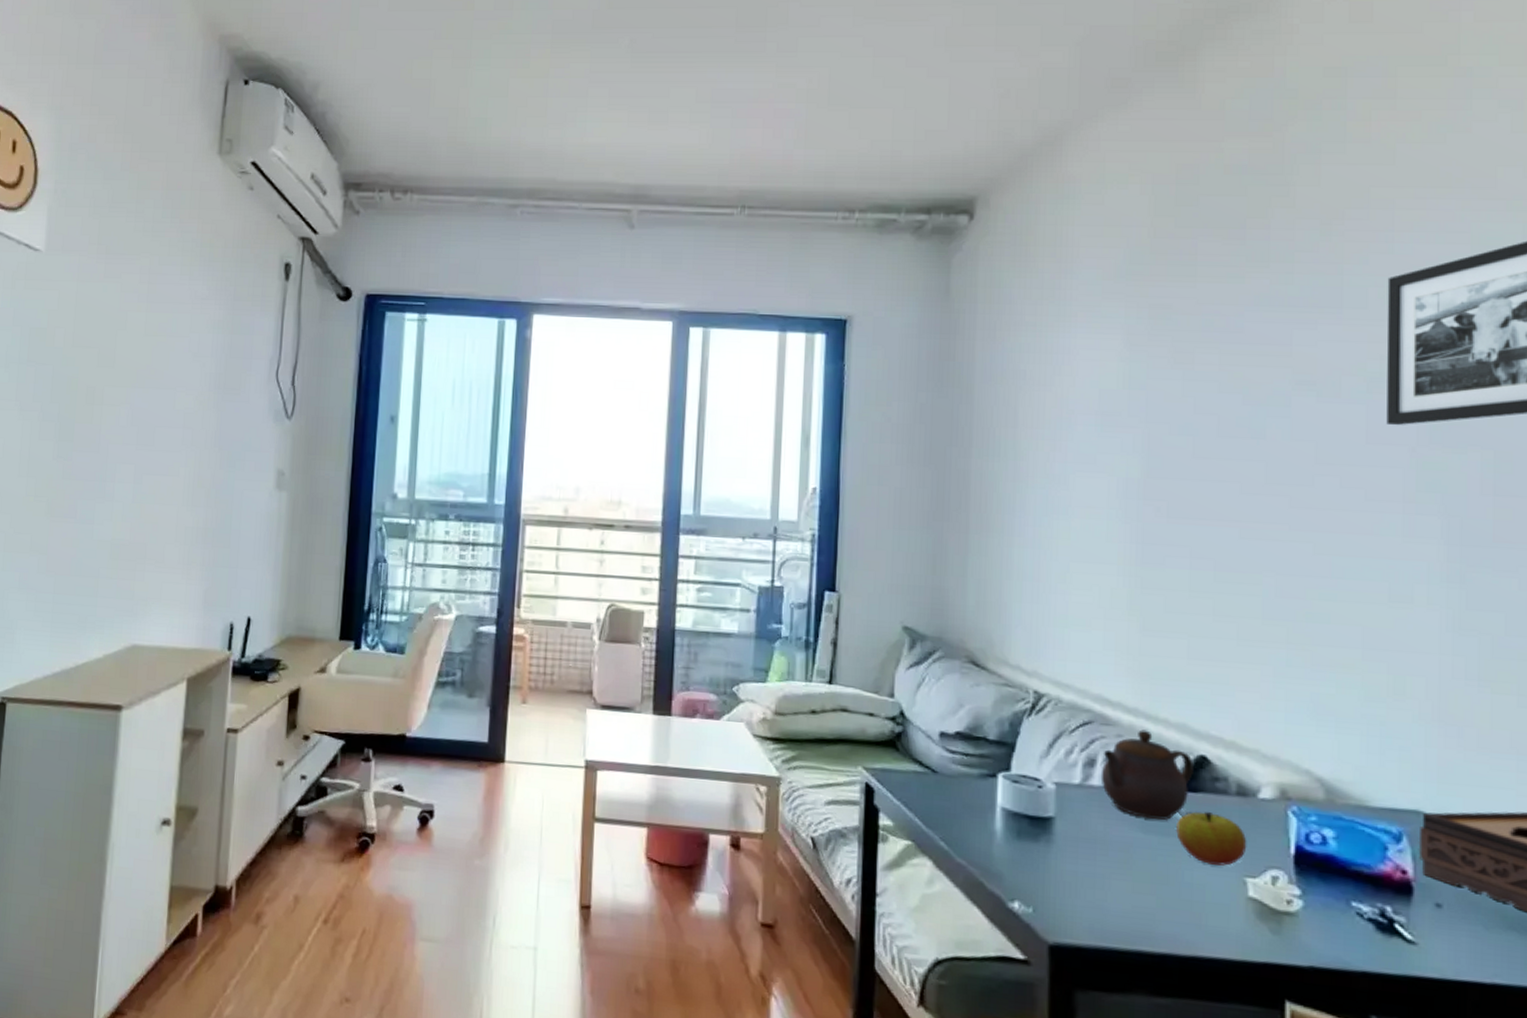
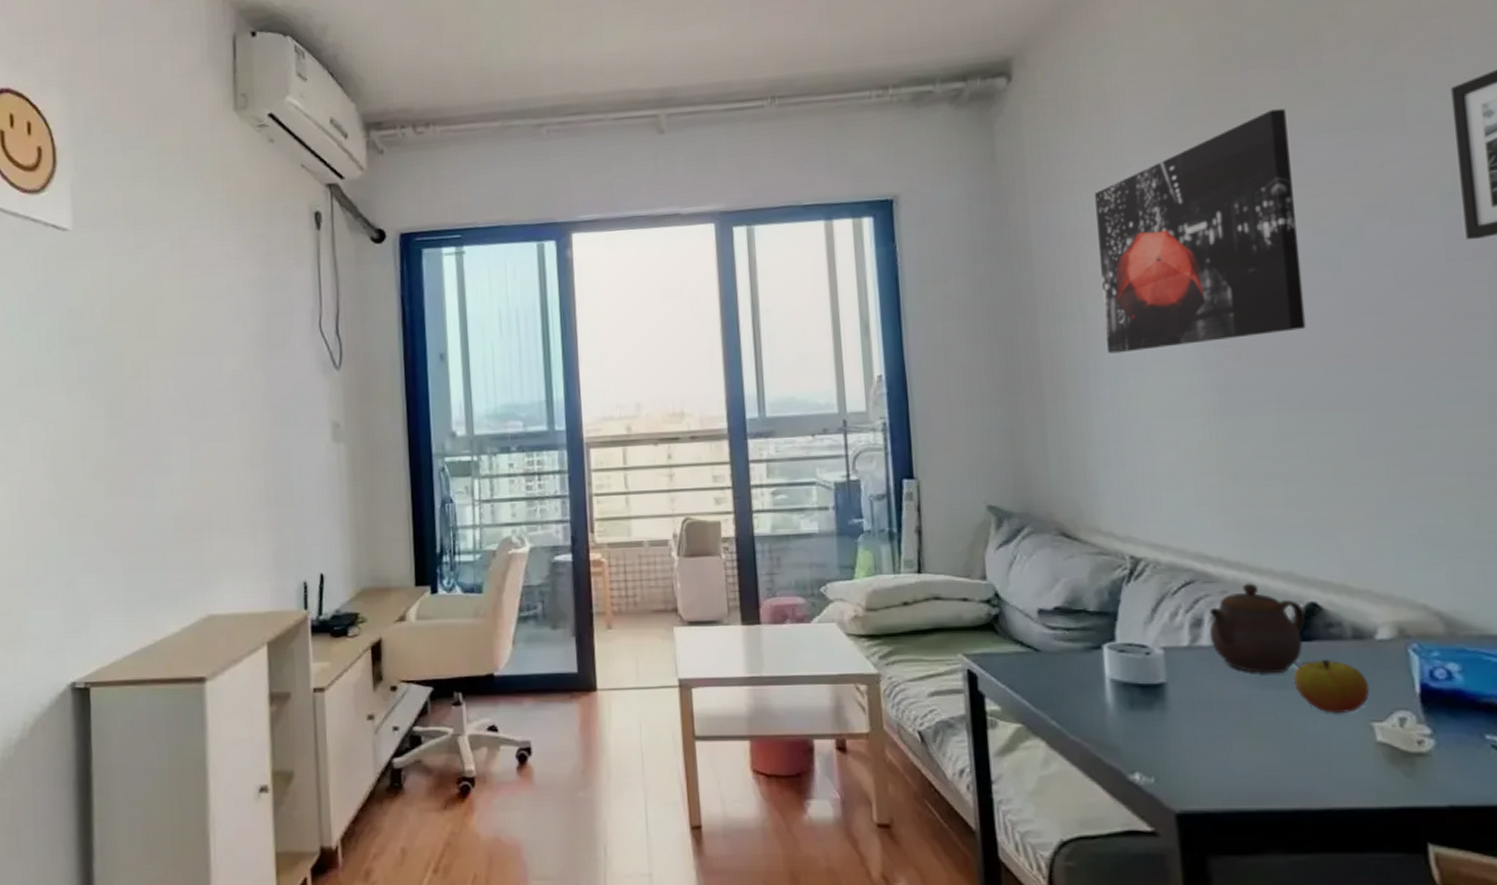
wall art: none [1035,278,1230,494] -> present [1094,109,1306,354]

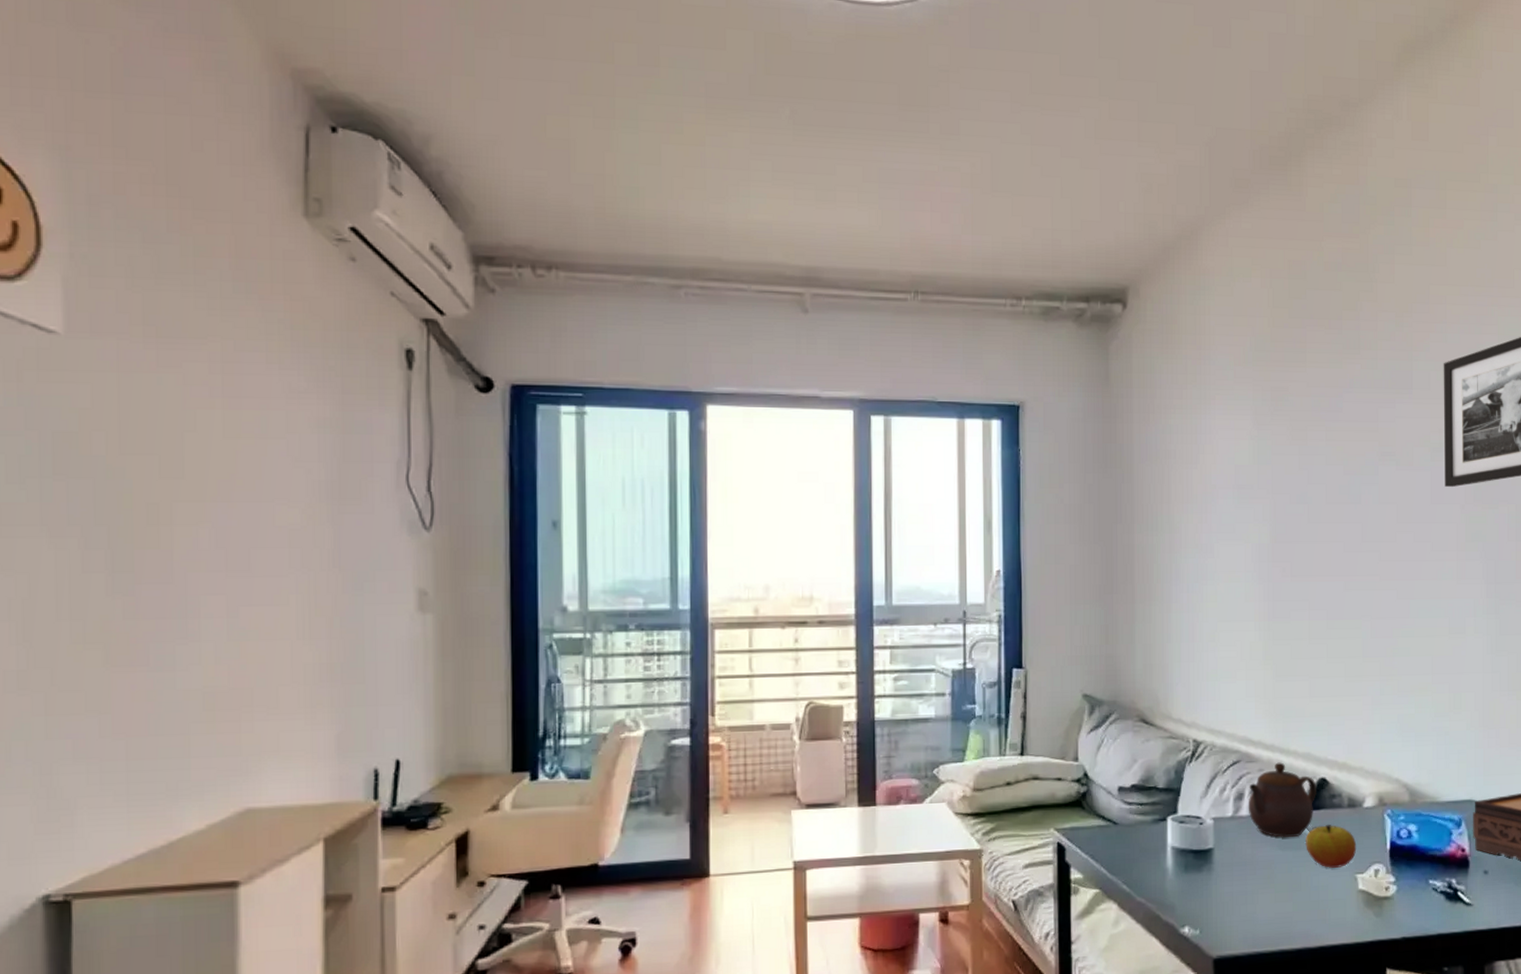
wall art: present [1094,109,1306,354] -> none [1185,363,1334,562]

